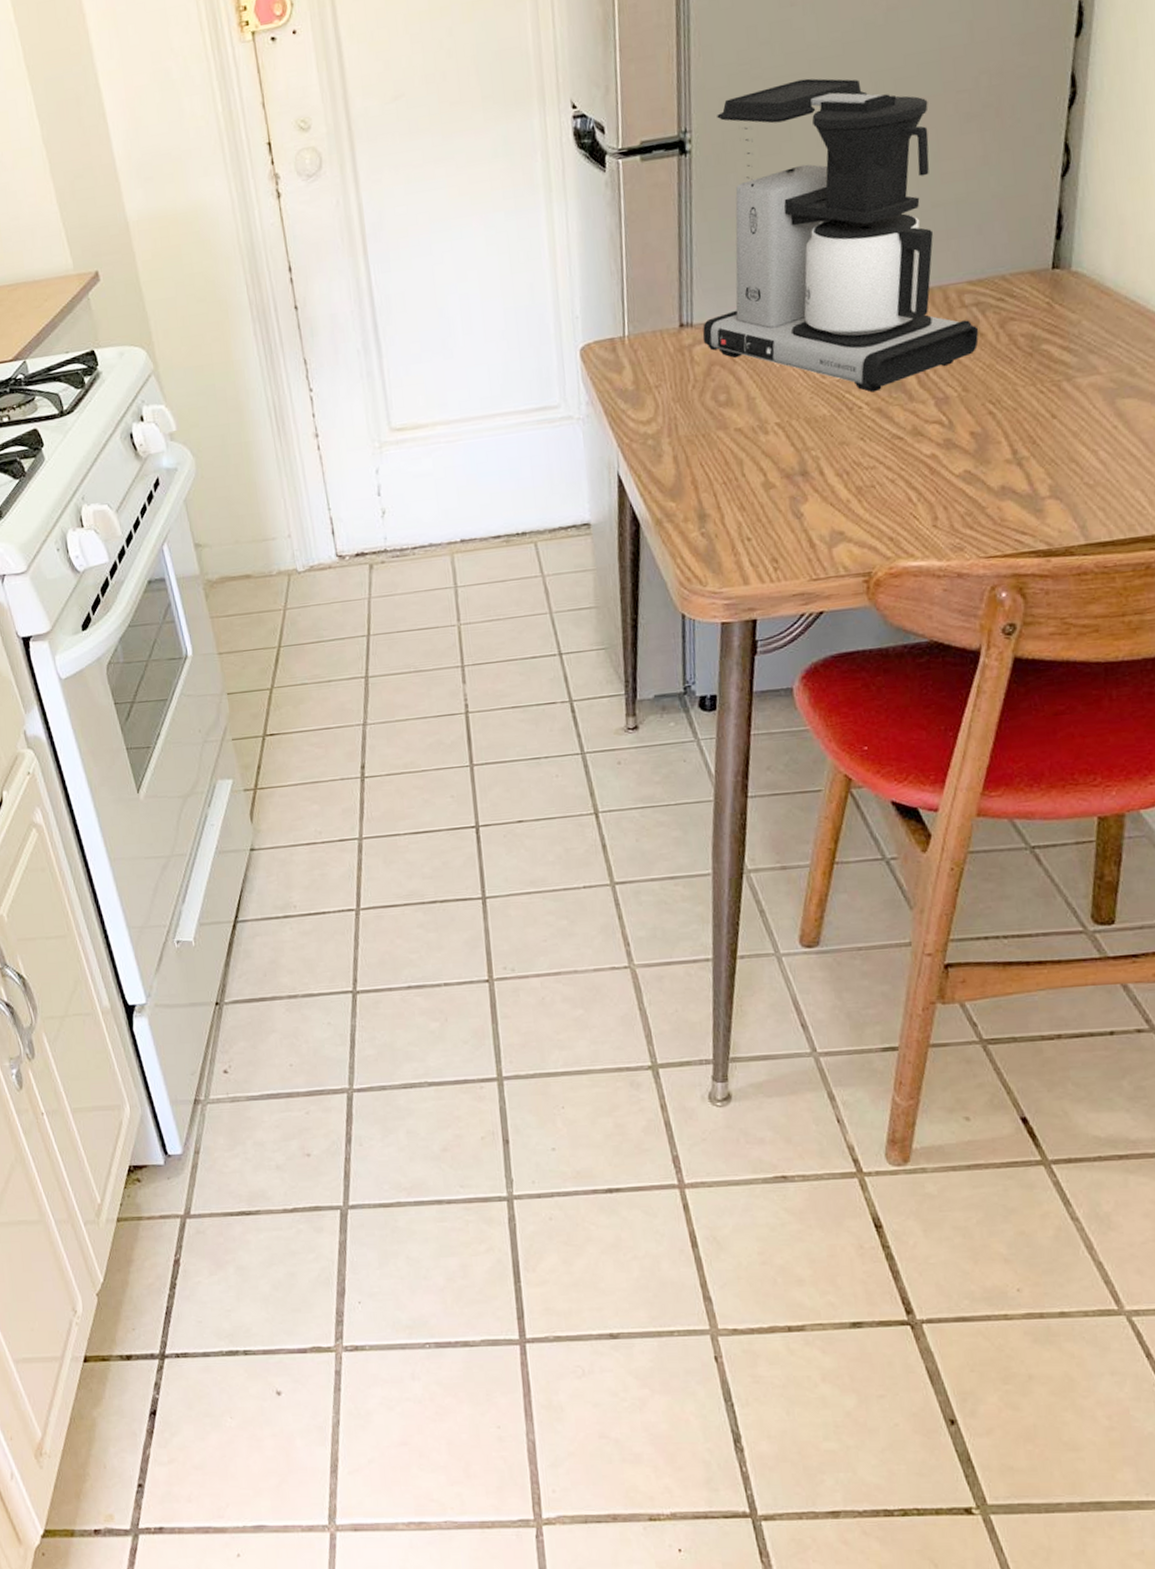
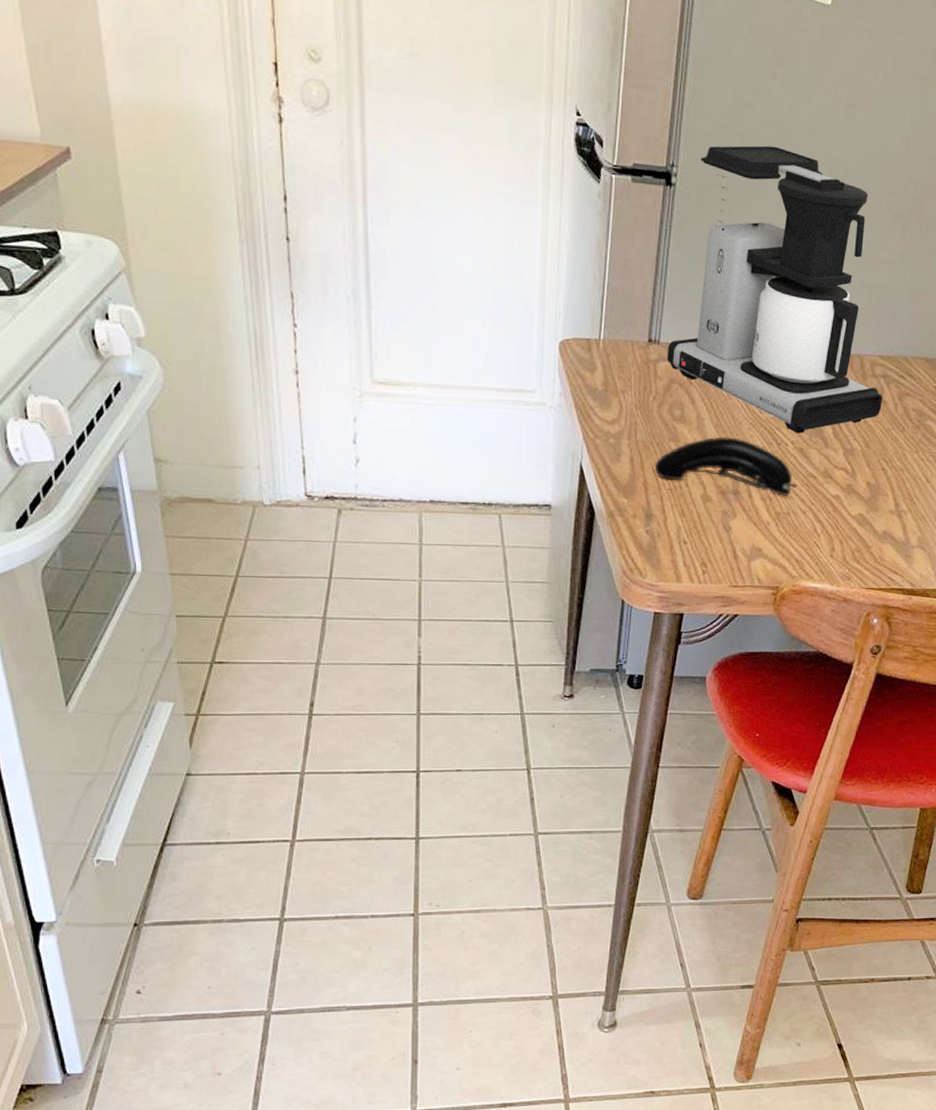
banana: none [703,411,880,474] -> present [655,436,797,496]

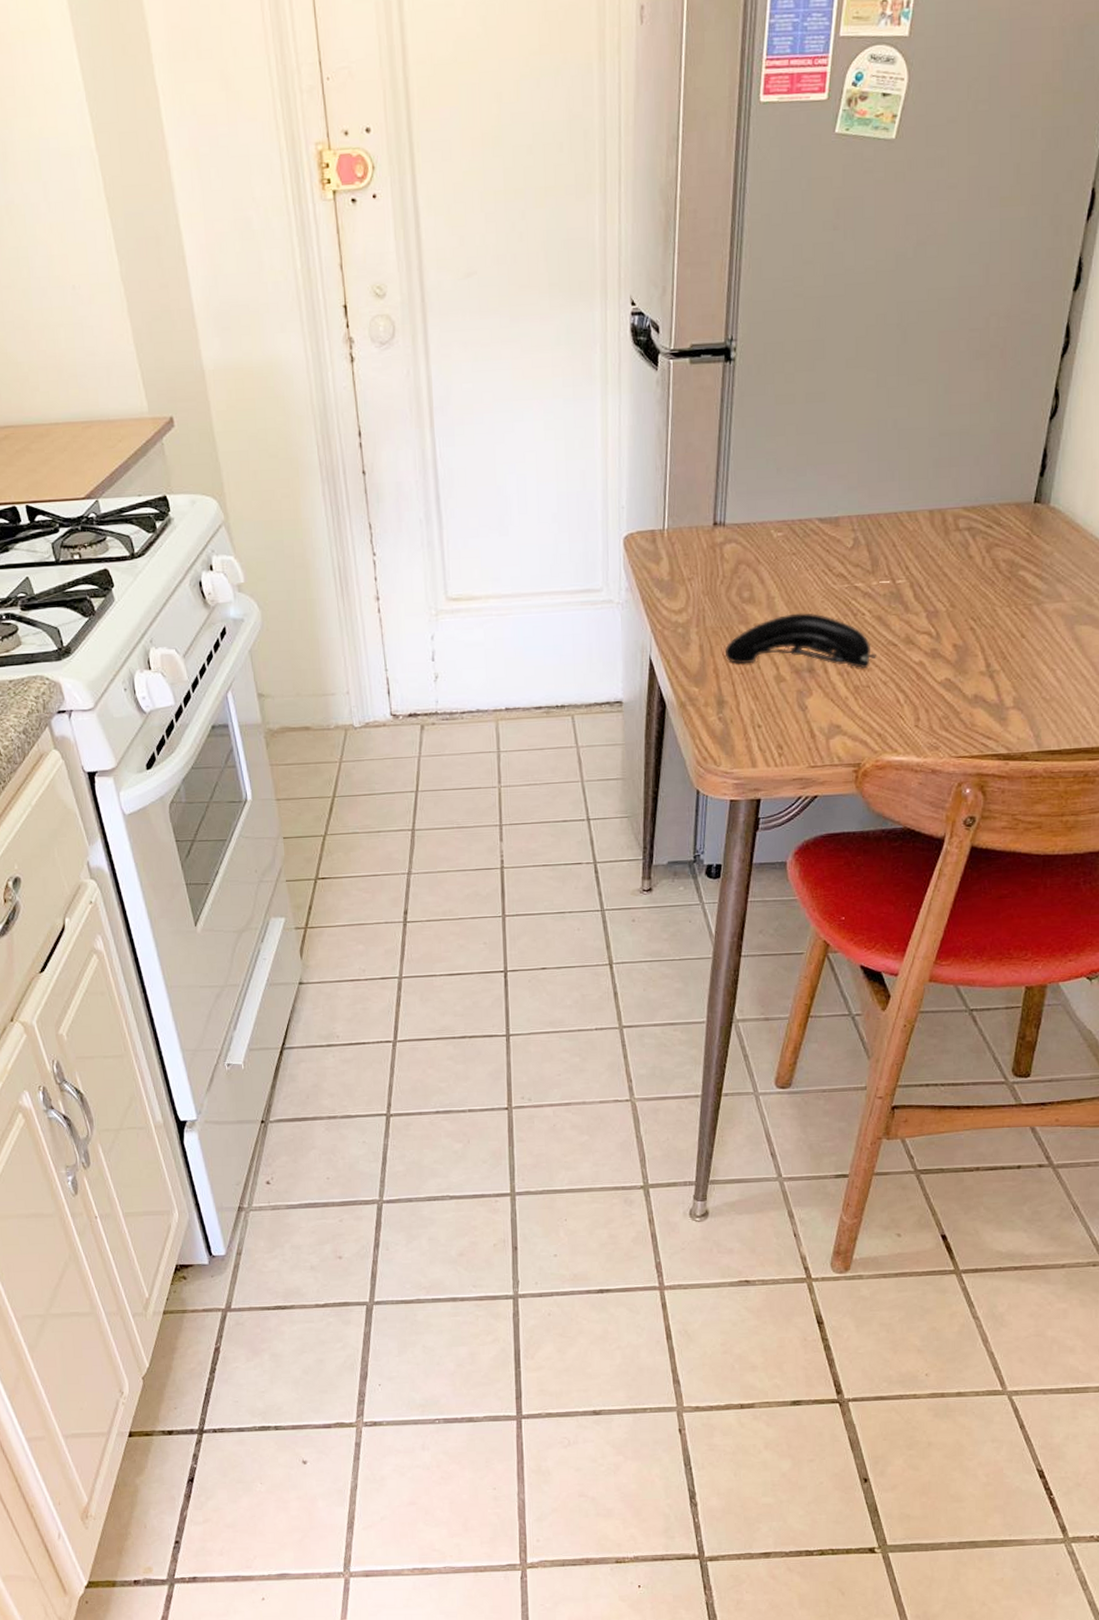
coffee maker: present [666,145,883,434] -> none [733,301,969,601]

